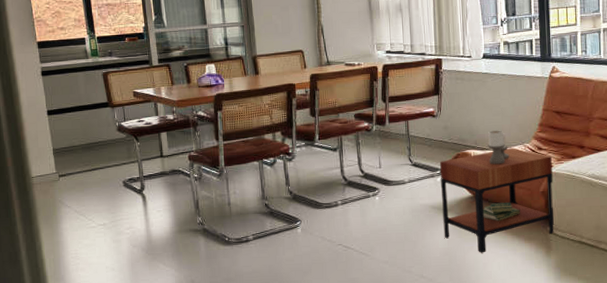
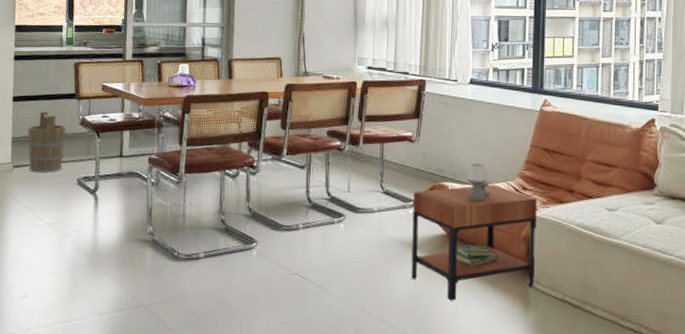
bucket: none [67,122,107,180] -> present [27,111,66,173]

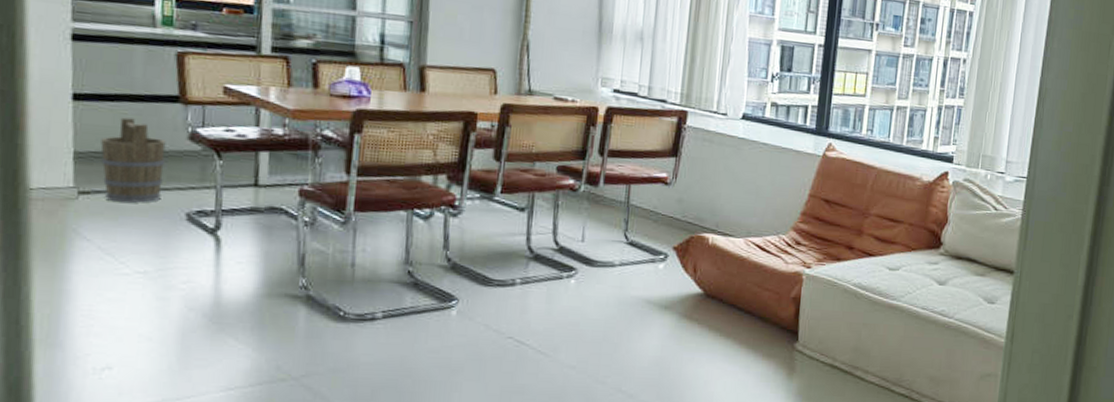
side table: present [411,163,537,301] -> none [657,212,812,368]

